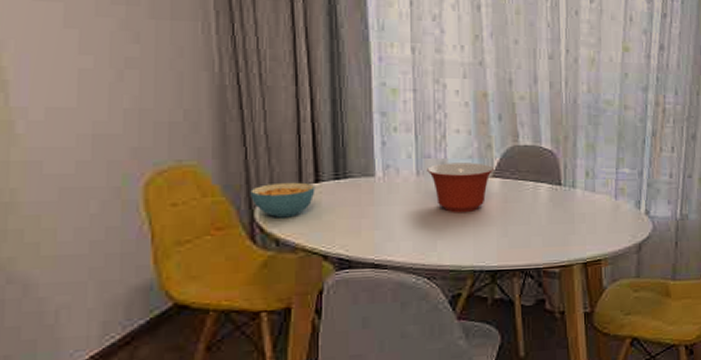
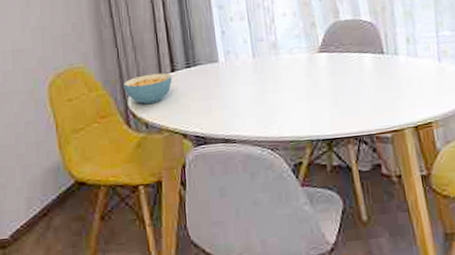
mixing bowl: present [427,163,494,213] -> none [261,41,320,89]

